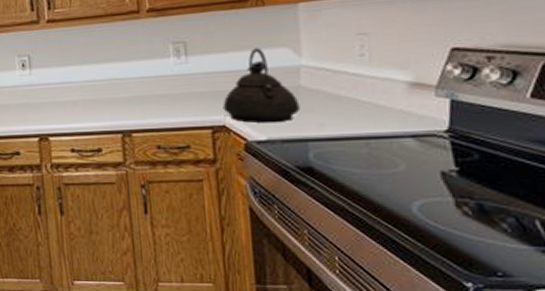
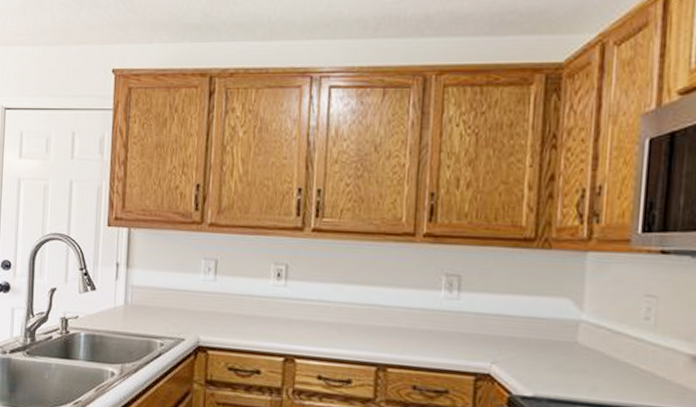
teakettle: present [223,48,300,122] -> none [490,294,574,379]

